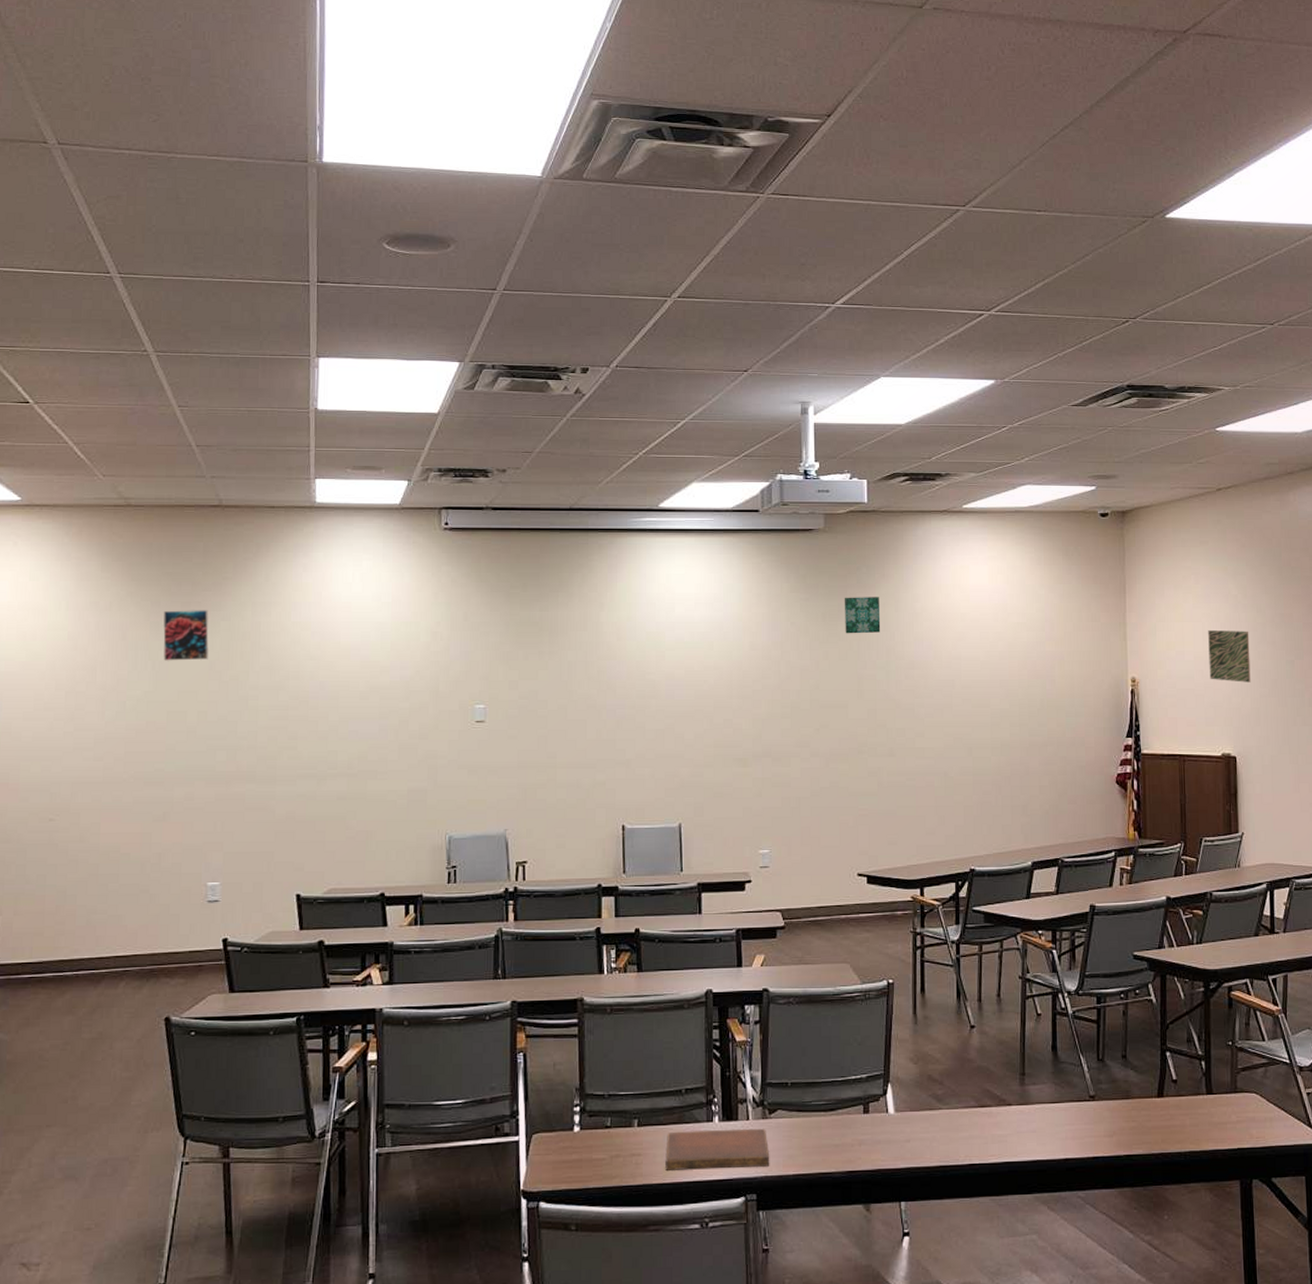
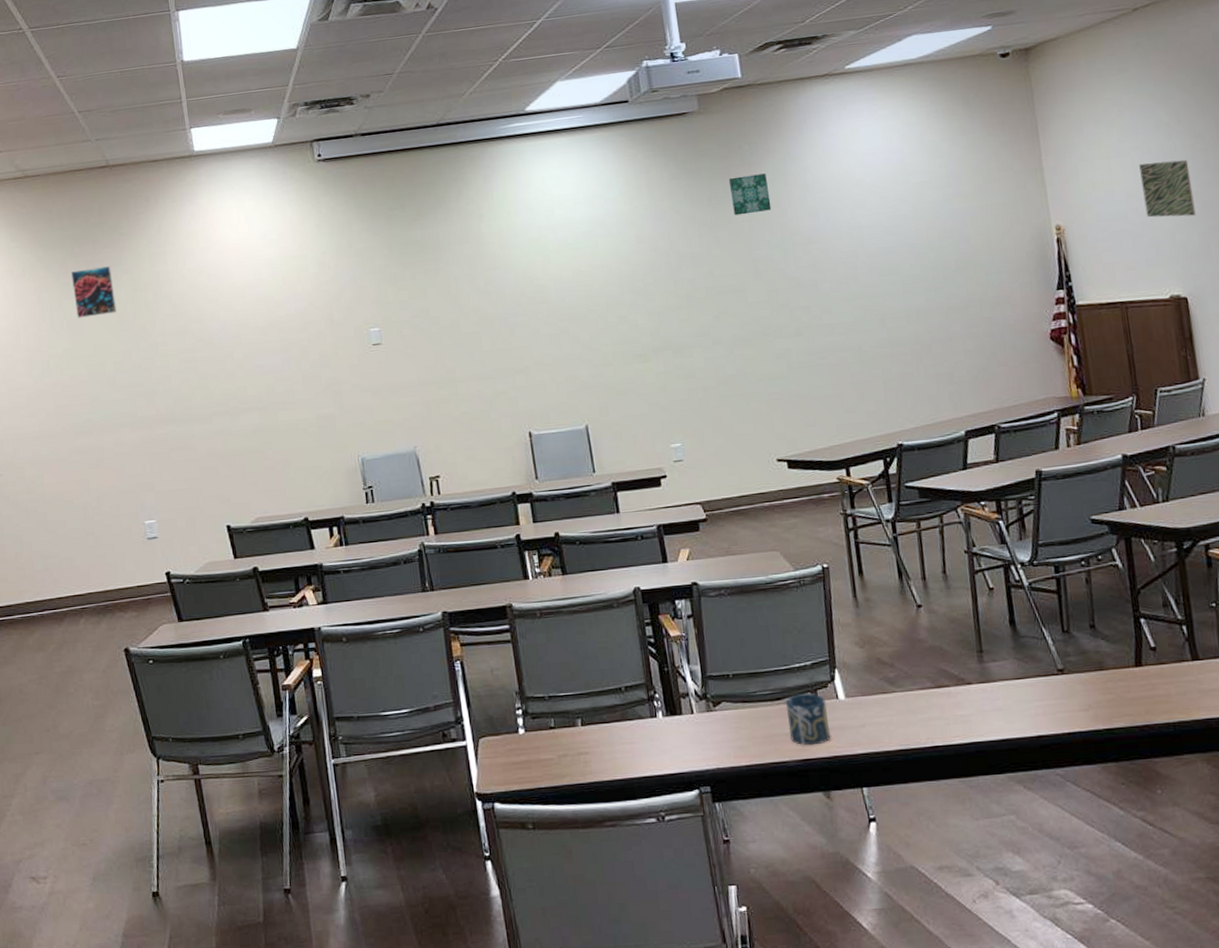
notebook: present [665,1128,770,1170] -> none [612,721,721,767]
cup: none [838,1105,877,1158] -> present [785,693,831,746]

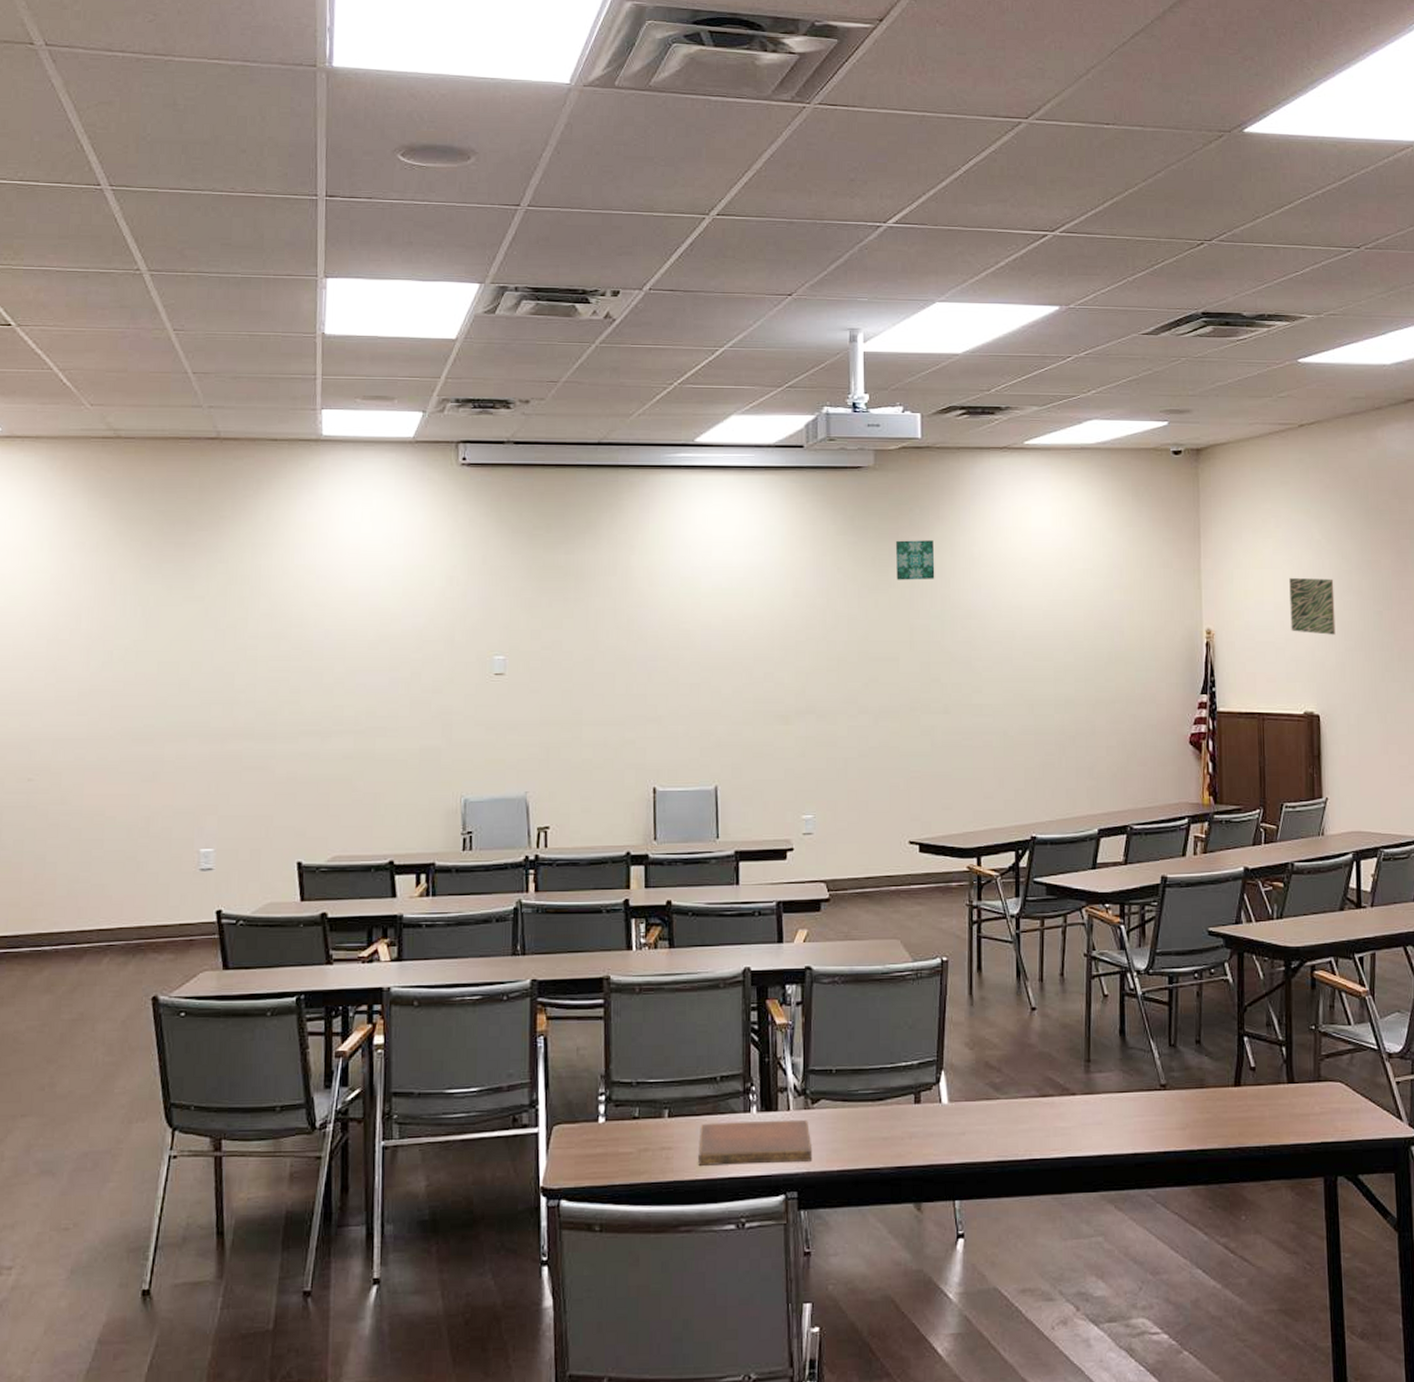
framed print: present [70,266,117,318] -> none [154,551,204,607]
notebook: none [612,721,721,767] -> present [698,1119,812,1166]
cup: present [785,693,831,746] -> none [886,1094,929,1152]

